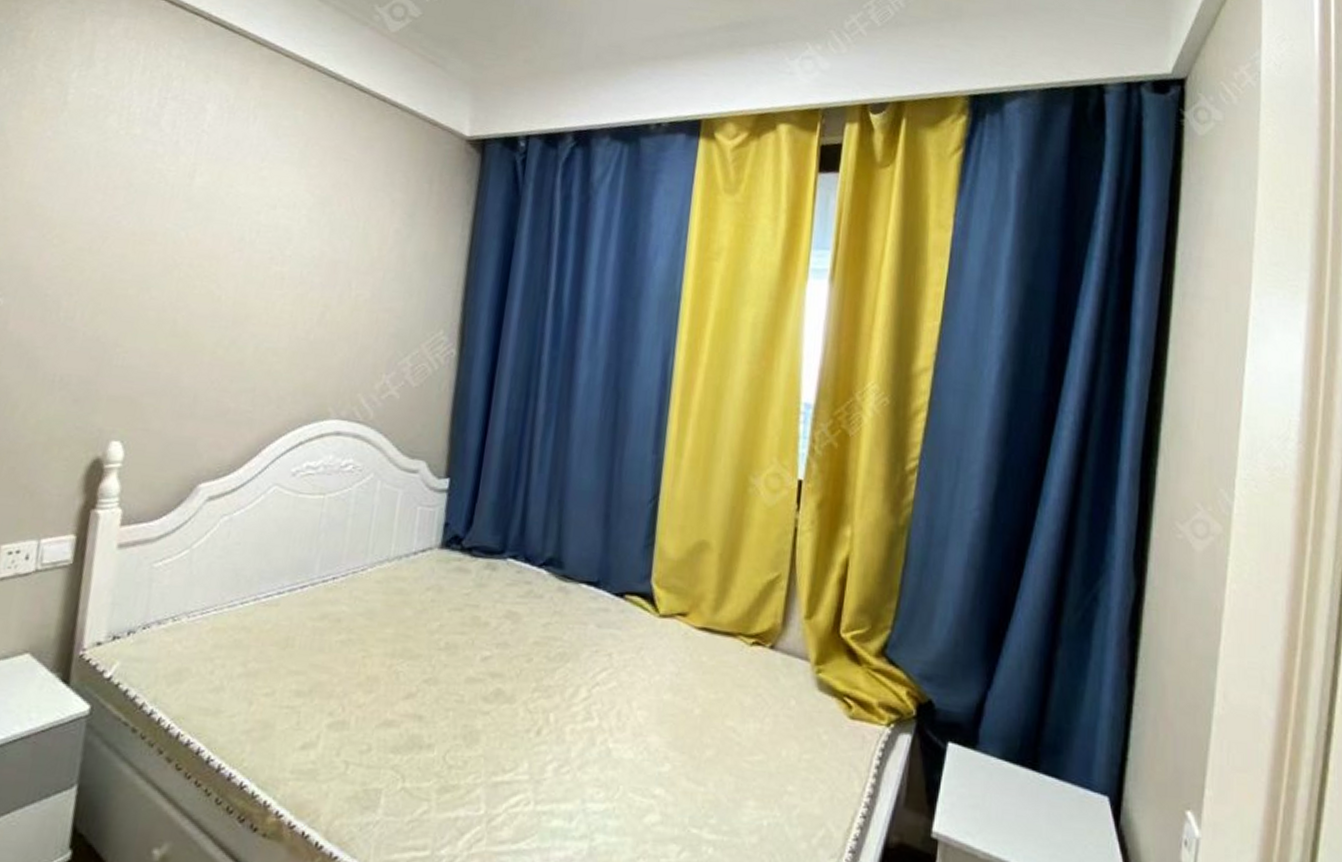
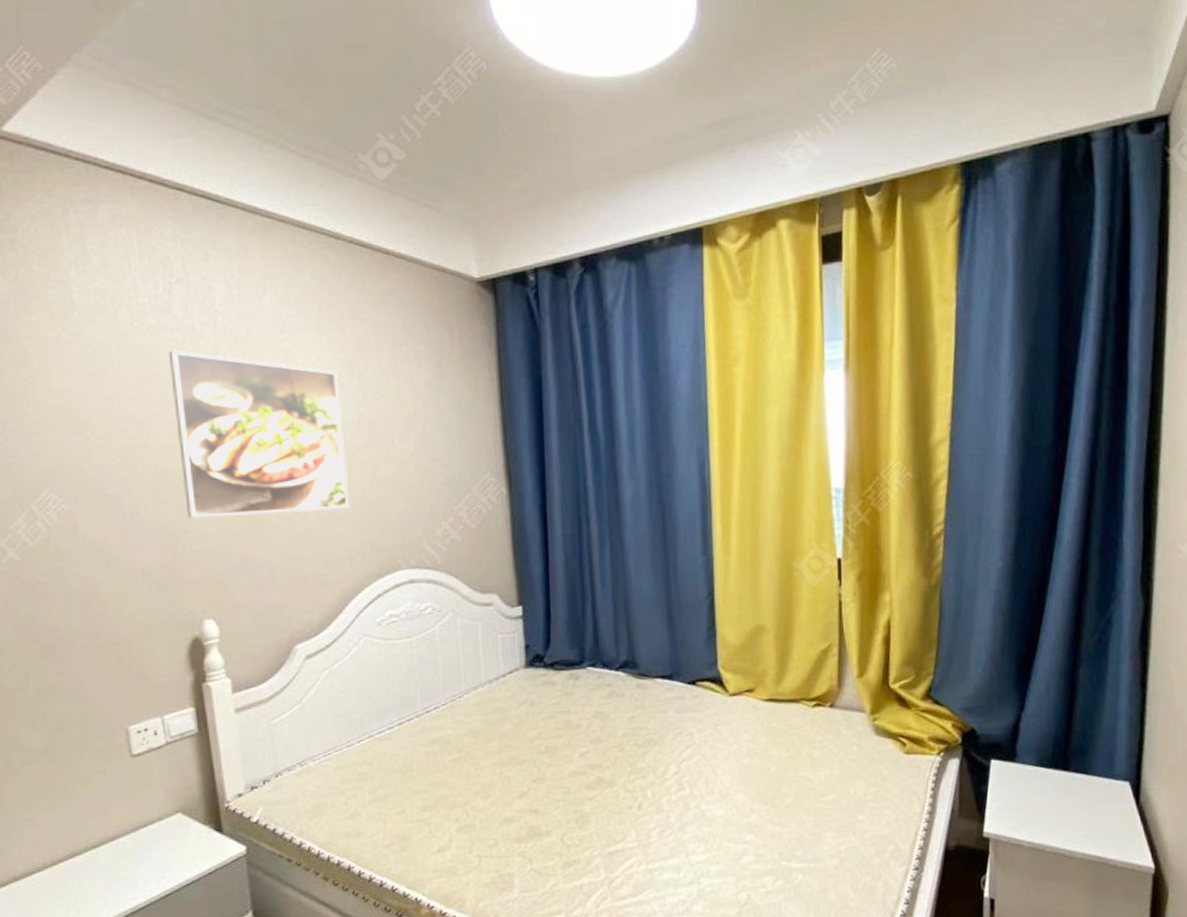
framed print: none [122,162,309,346] -> present [168,350,350,519]

